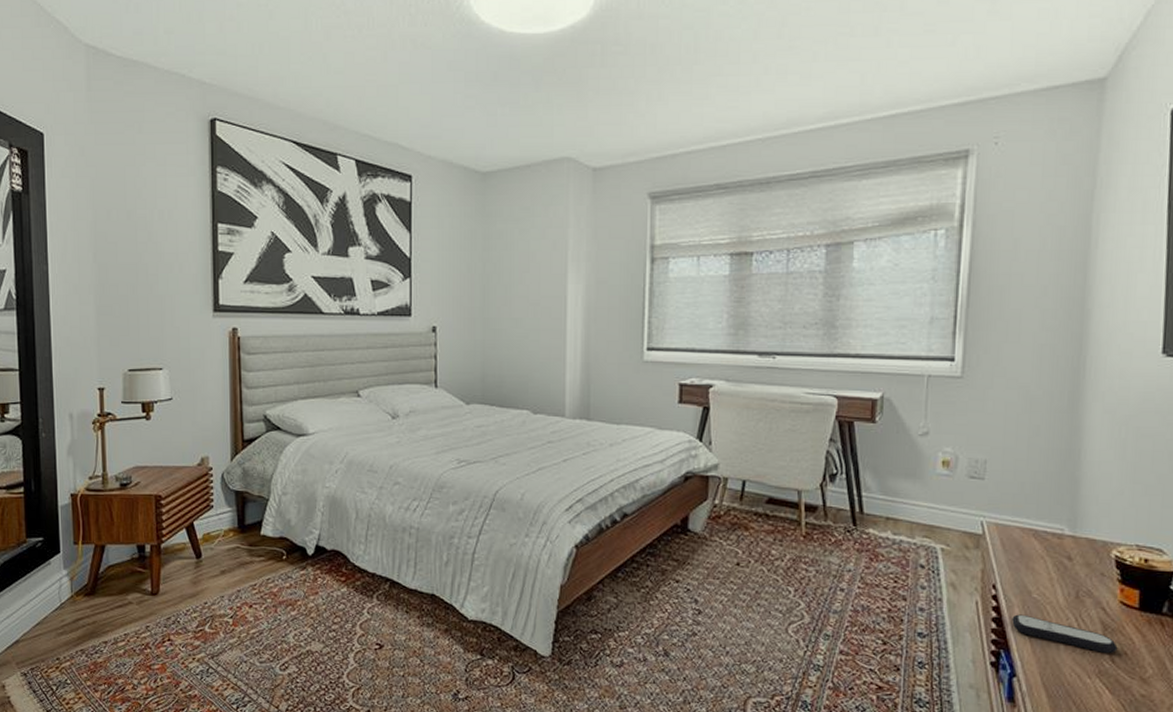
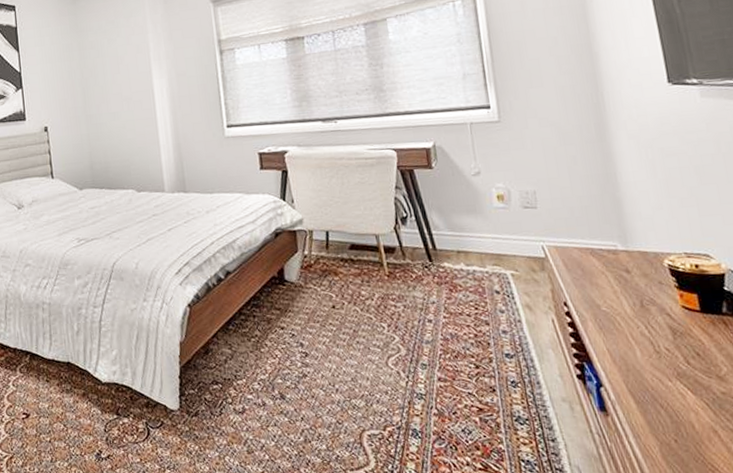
remote control: present [1012,614,1118,654] -> none [587,327,690,357]

